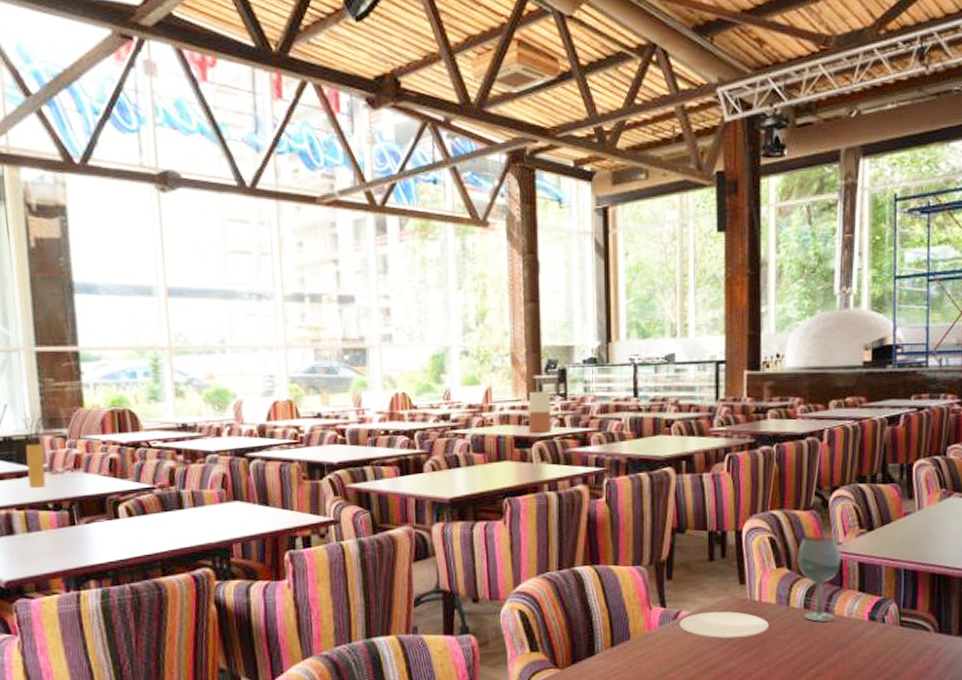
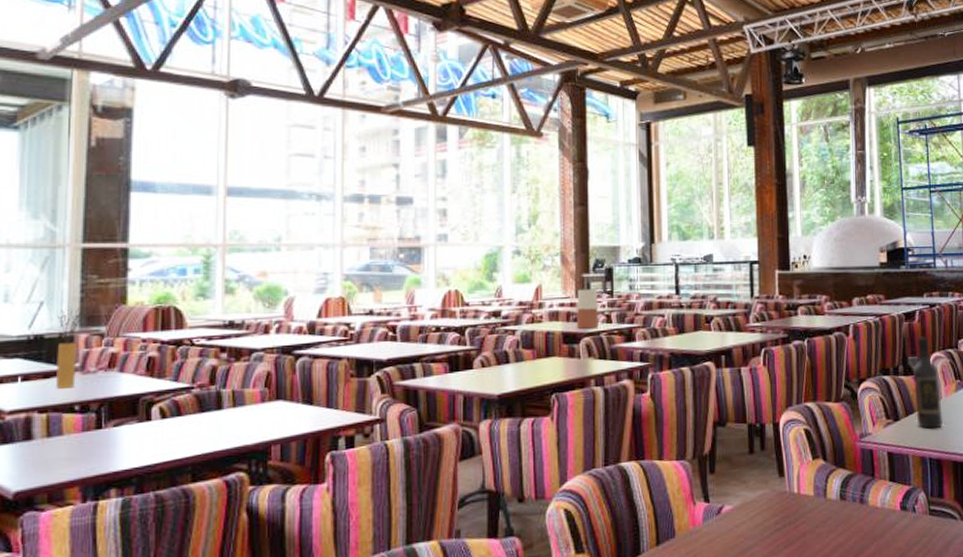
plate: present [679,611,769,640] -> none [723,504,808,534]
wine glass: present [797,536,841,622] -> none [831,427,872,513]
wine bottle: none [892,443,924,540] -> present [913,338,944,430]

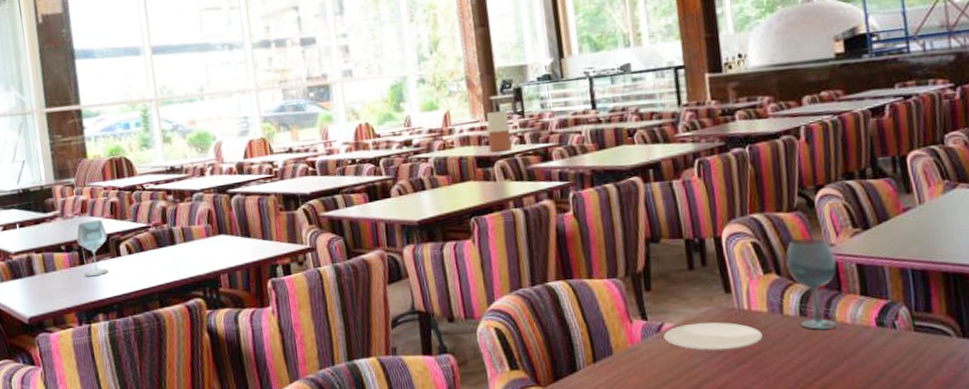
vase: present [56,304,87,389] -> none [37,160,59,233]
wine glass: none [96,376,138,444] -> present [76,219,109,277]
plate: none [723,504,808,534] -> present [663,321,763,352]
wine glass: none [831,427,872,513] -> present [785,238,838,330]
wine bottle: present [913,338,944,430] -> none [885,134,928,238]

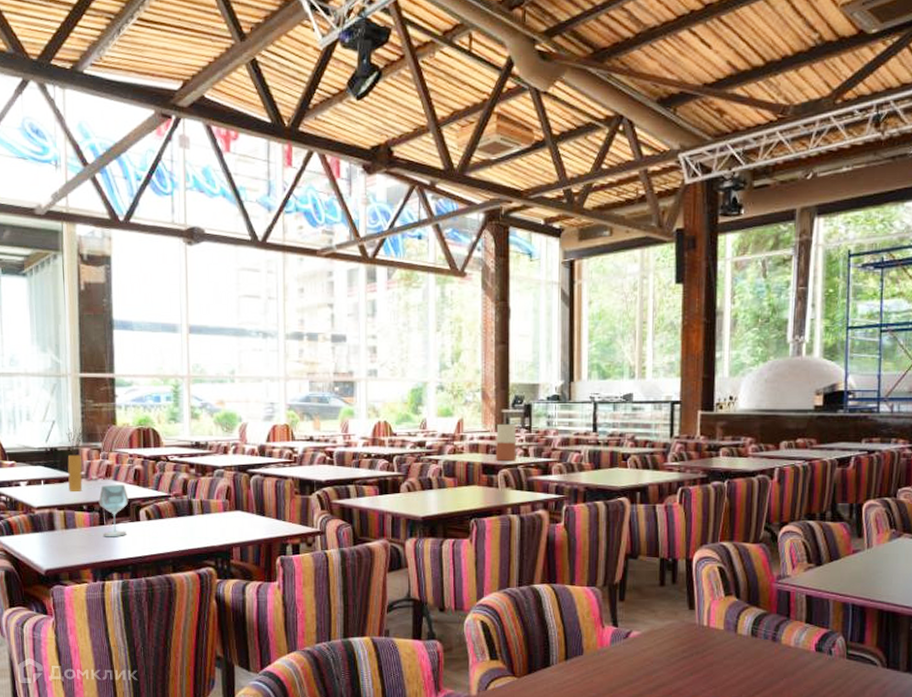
vase: none [37,160,59,233] -> present [66,423,87,491]
plate: present [663,321,763,352] -> none [630,633,716,661]
wine glass: present [785,238,838,330] -> none [745,568,789,650]

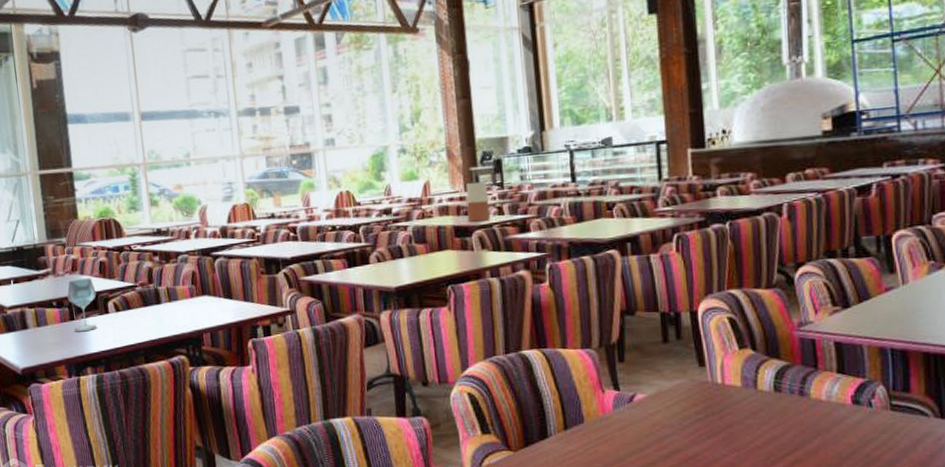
vase: present [66,423,87,491] -> none [31,220,51,289]

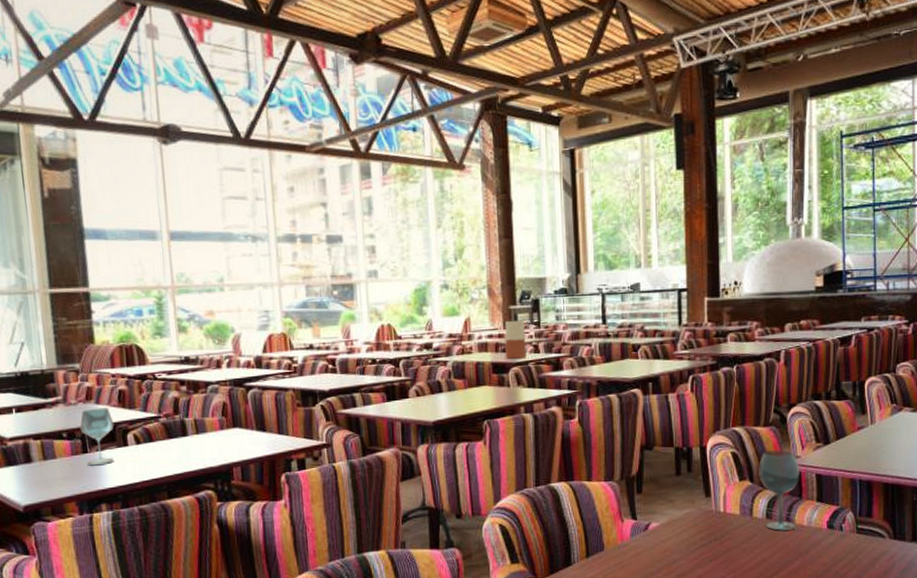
wine glass: none [762,315,814,405] -> present [759,450,800,531]

